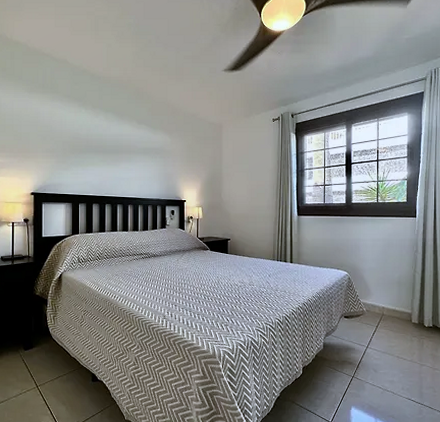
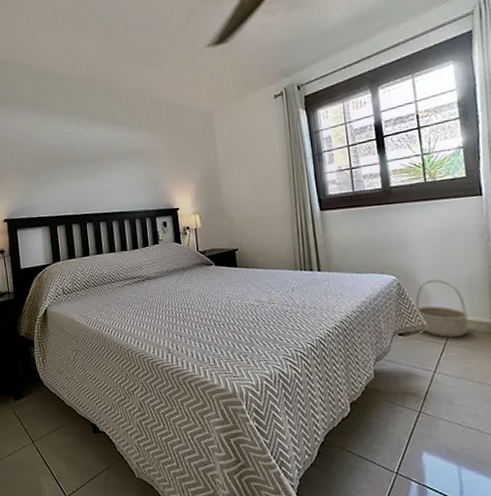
basket: none [359,278,396,322] -> present [415,280,469,338]

